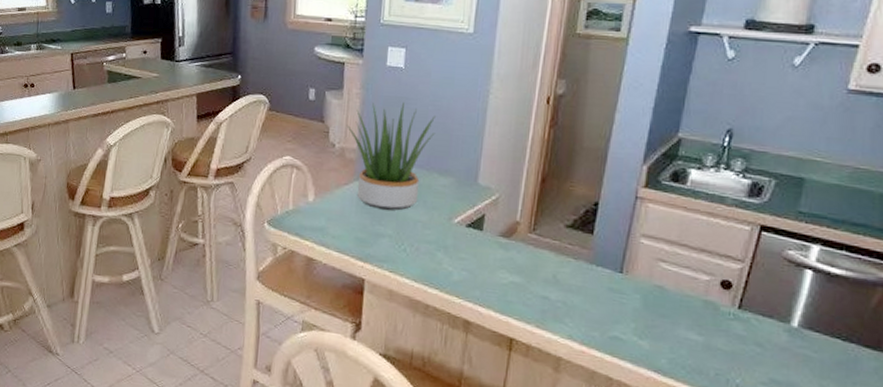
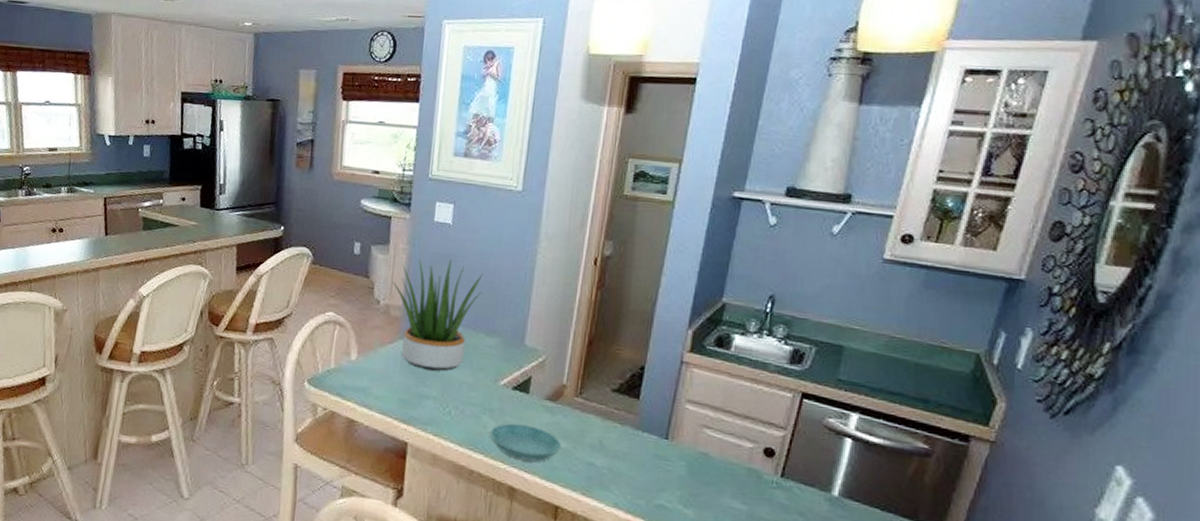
saucer: none [445,259,515,296] -> present [490,423,561,462]

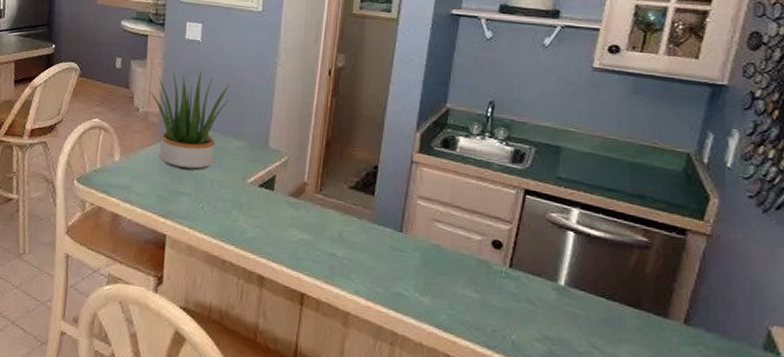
saucer: present [490,423,561,462] -> none [240,217,304,252]

